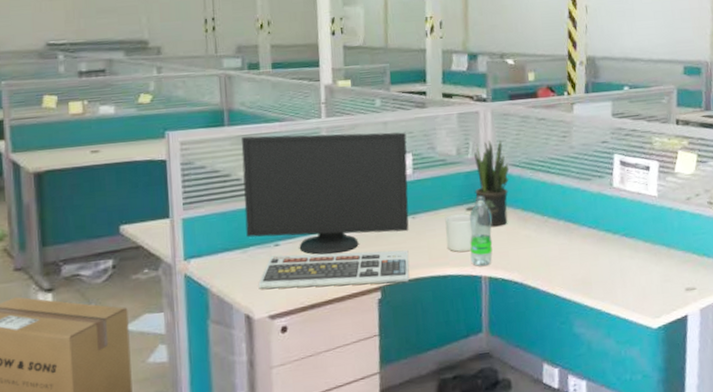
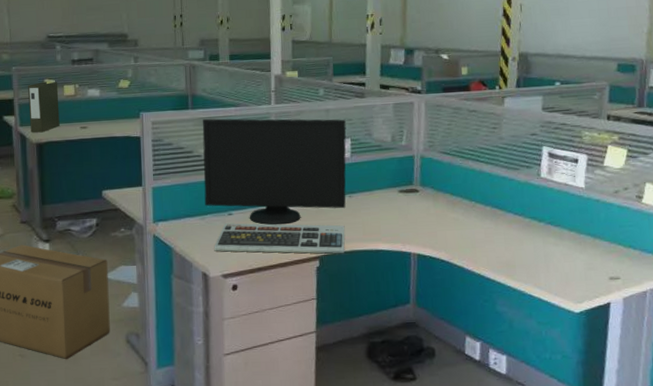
binder: none [22,97,64,160] -> present [28,81,60,133]
mug: present [445,214,472,253] -> none [379,195,403,230]
bottle: present [469,195,493,266] -> none [400,179,422,244]
potted plant: present [474,140,510,227] -> none [407,128,441,209]

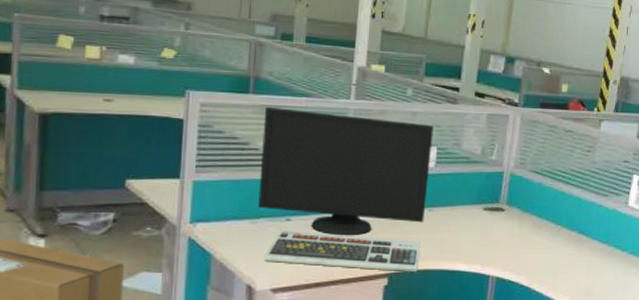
binder: present [28,81,60,133] -> none [32,37,78,101]

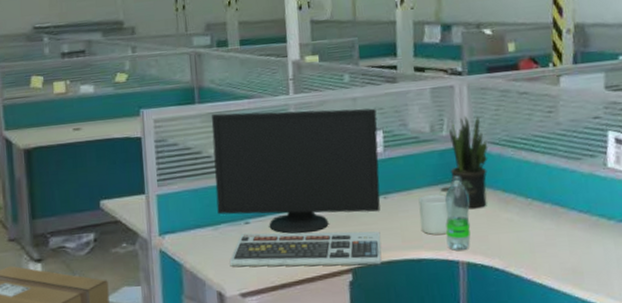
mug: none [459,213,487,250] -> present [418,194,448,236]
bottle: none [481,197,507,265] -> present [444,175,471,251]
potted plant: none [494,144,531,230] -> present [449,116,488,209]

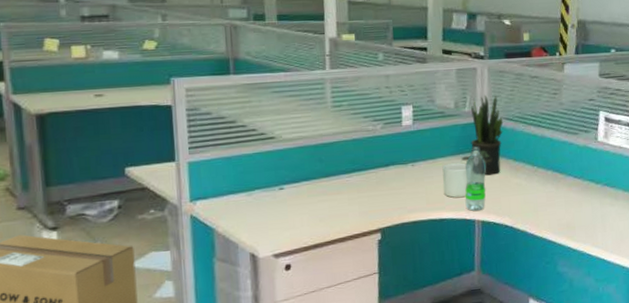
computer monitor: present [211,108,381,234] -> none [246,84,409,199]
computer keyboard: present [229,231,382,267] -> none [263,195,408,230]

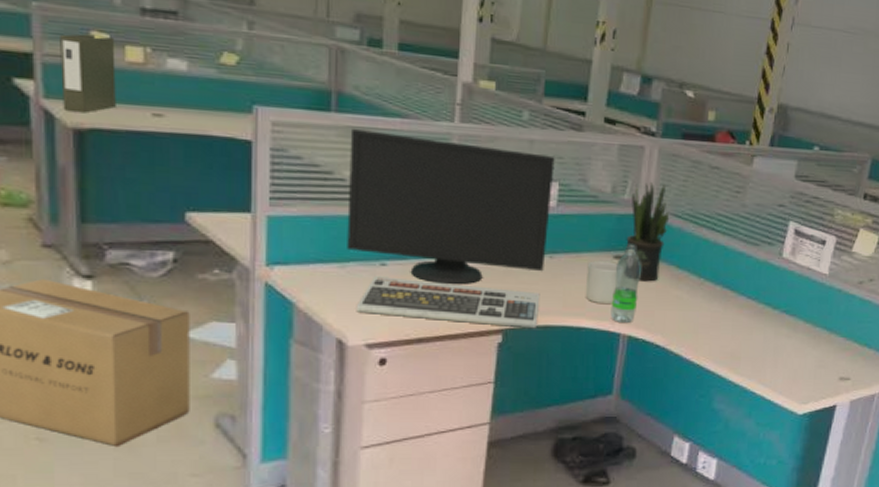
binder: none [22,40,67,102] -> present [60,34,116,114]
computer monitor: none [246,84,409,199] -> present [347,128,555,285]
computer keyboard: none [263,195,408,230] -> present [356,276,540,329]

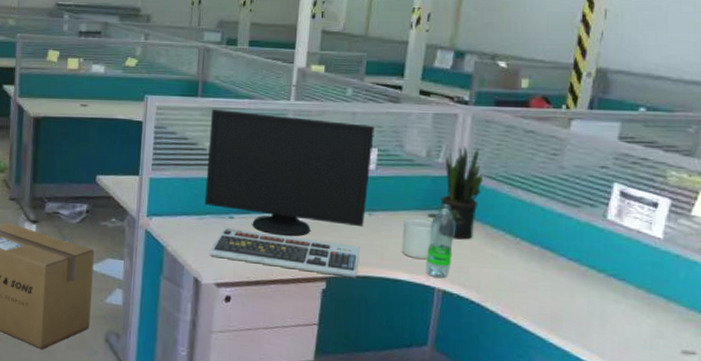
binder: present [60,34,116,114] -> none [29,52,62,106]

